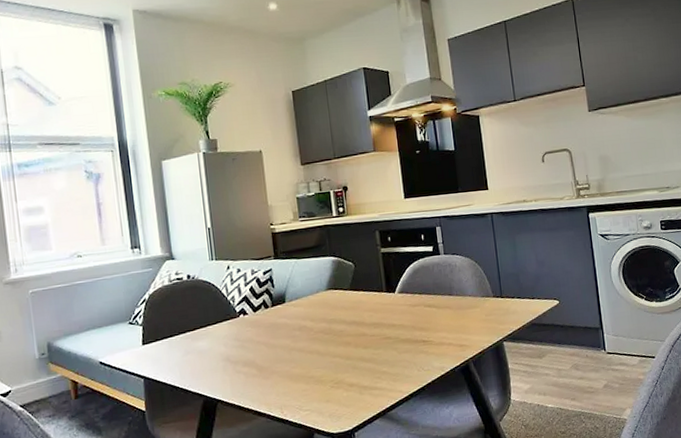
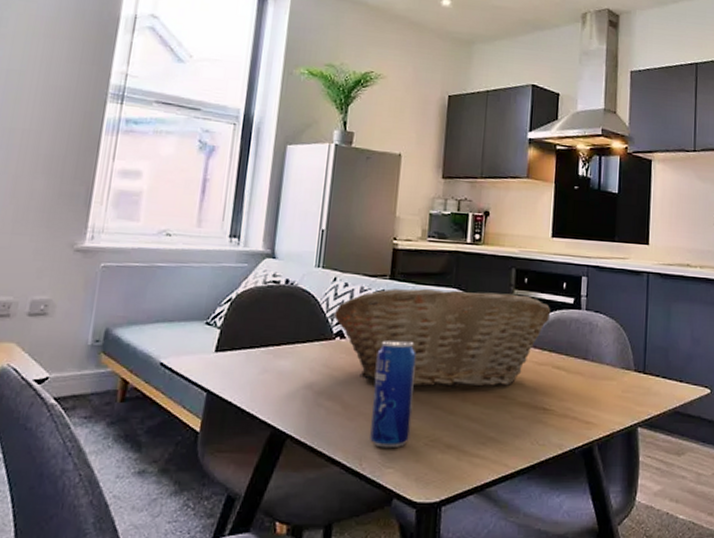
fruit basket: none [233,251,415,345] -> present [333,288,551,389]
beverage can: none [276,307,318,396] -> present [370,341,416,449]

